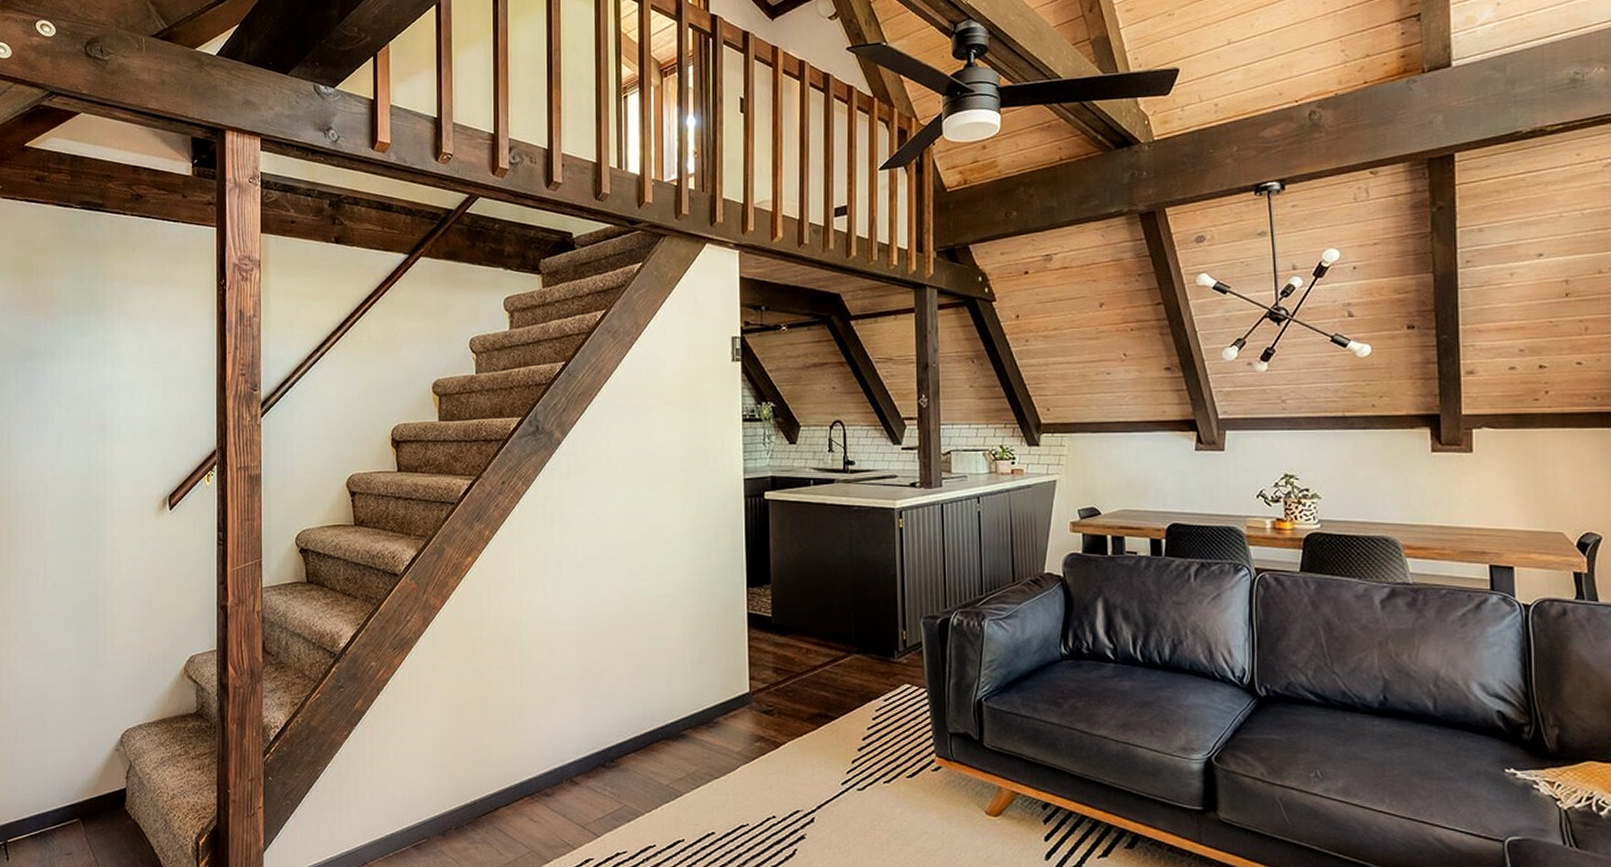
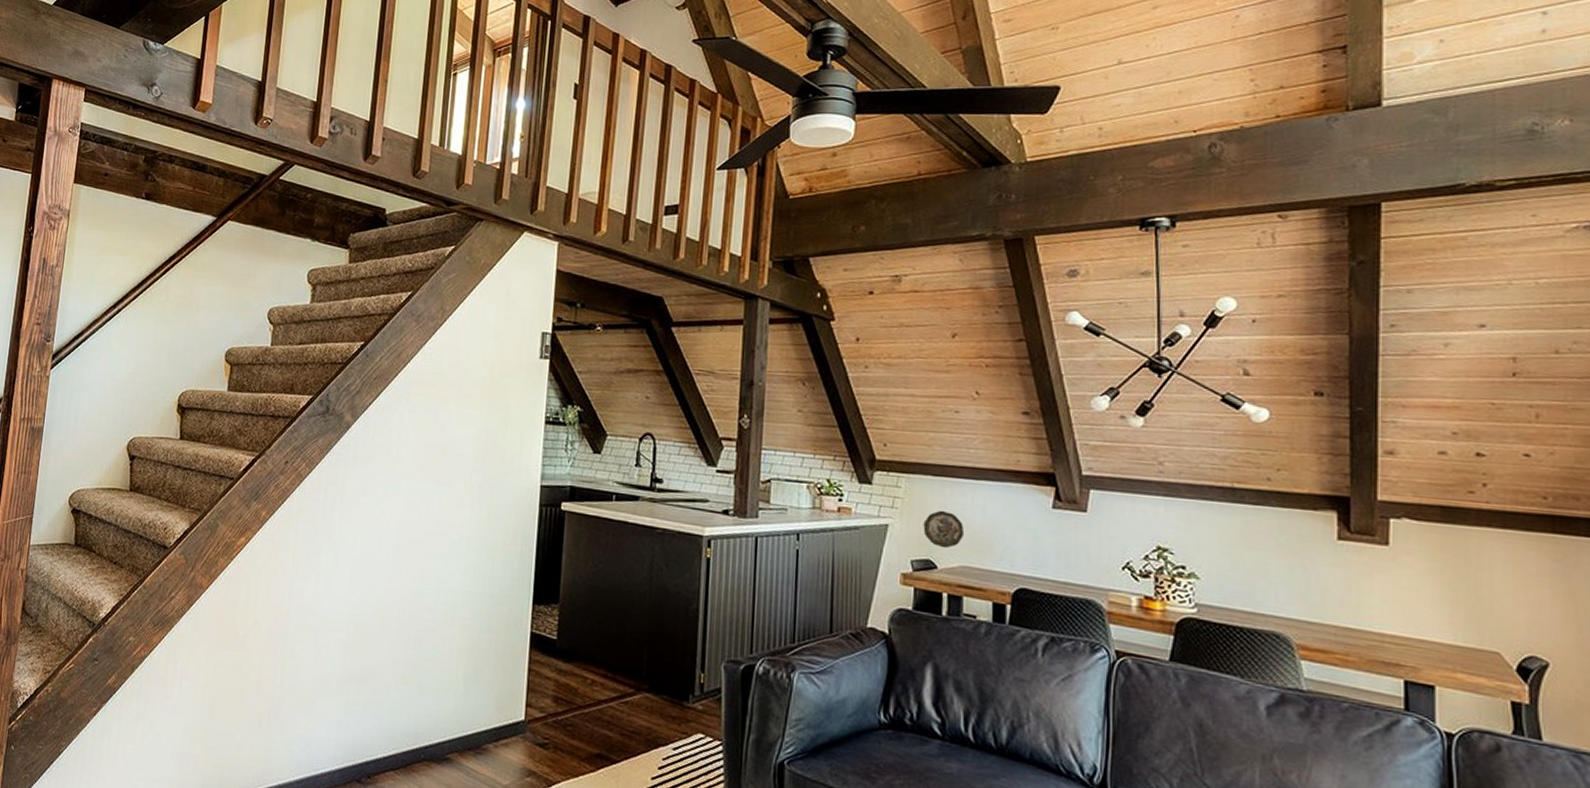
decorative plate: none [1086,462,1123,496] -> present [923,510,965,549]

